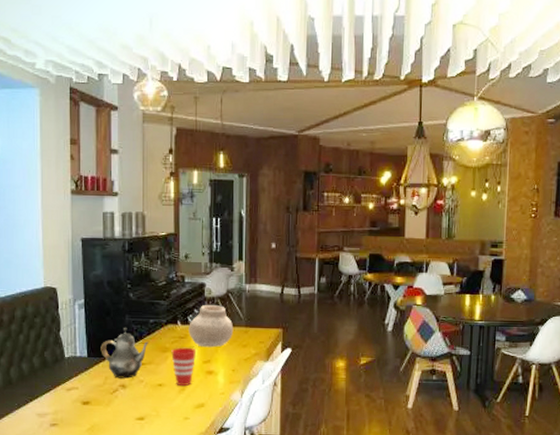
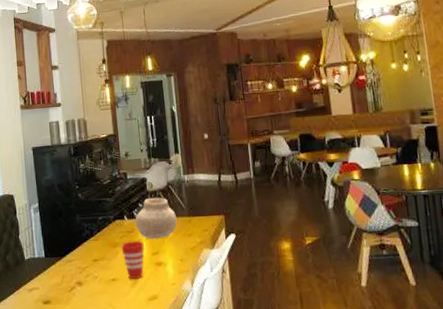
teapot: present [100,327,148,378] -> none [56,226,99,276]

